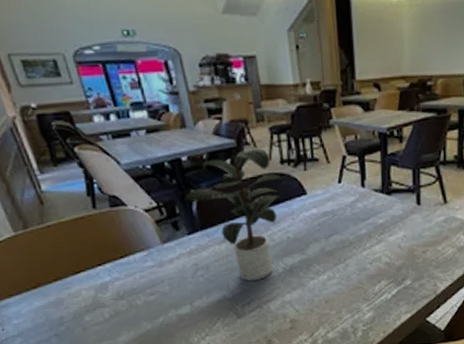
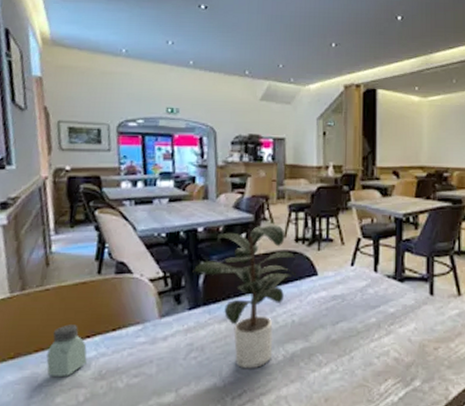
saltshaker: none [65,255,104,300] -> present [46,324,87,376]

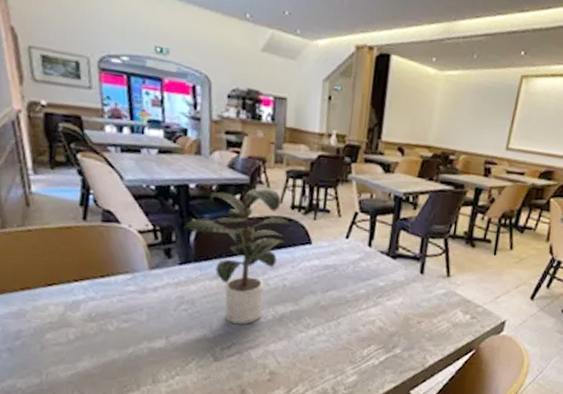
saltshaker: present [46,324,87,376] -> none [33,267,76,316]

